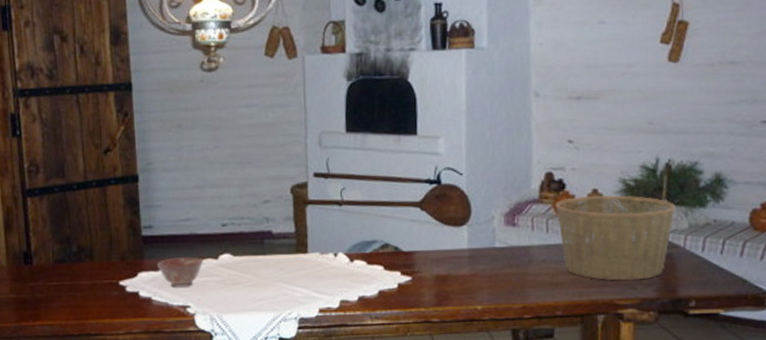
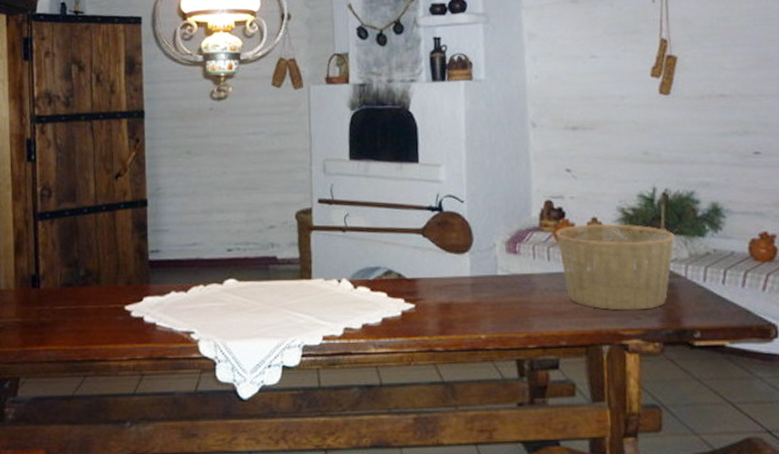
ceramic bowl: present [156,257,204,287] -> none [162,282,209,313]

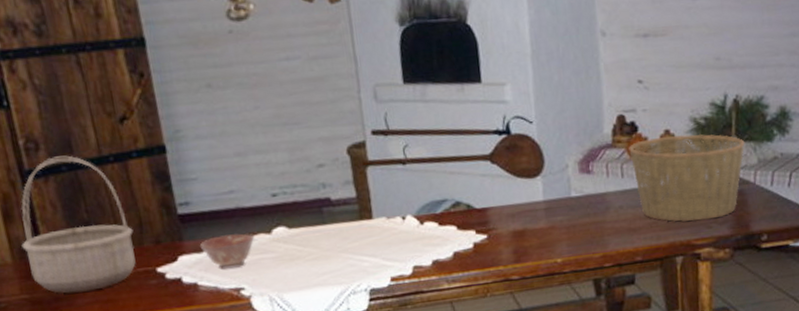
basket: none [24,203,111,321] -> present [21,155,136,293]
ceramic bowl: none [162,282,209,313] -> present [199,234,255,269]

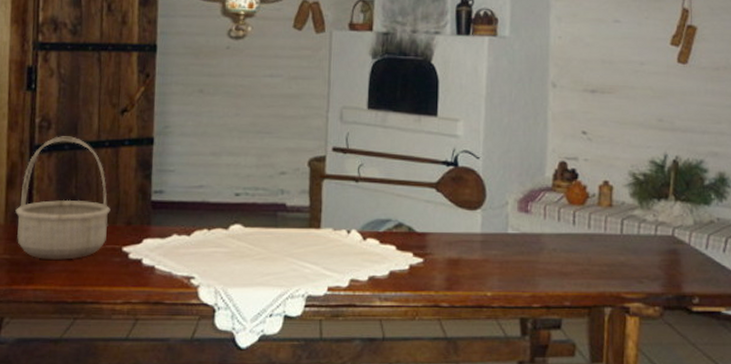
ceramic bowl: present [199,234,255,269] -> none [163,225,213,257]
basket: present [628,134,745,222] -> none [567,187,682,274]

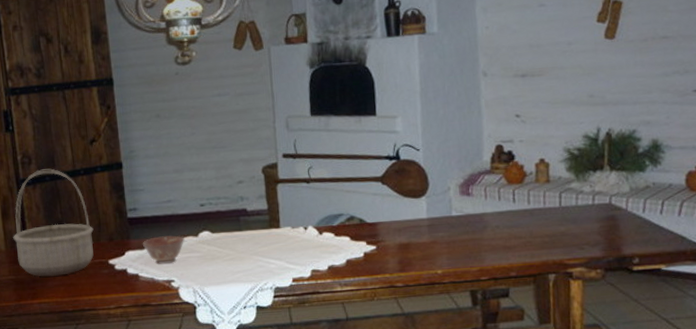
ceramic bowl: none [163,225,213,257] -> present [142,235,185,264]

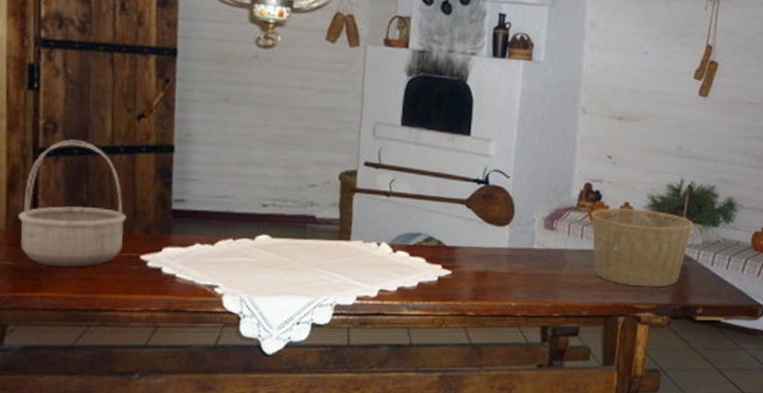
ceramic bowl: present [142,235,185,264] -> none [185,235,239,266]
basket: none [506,163,617,243] -> present [591,208,694,287]

